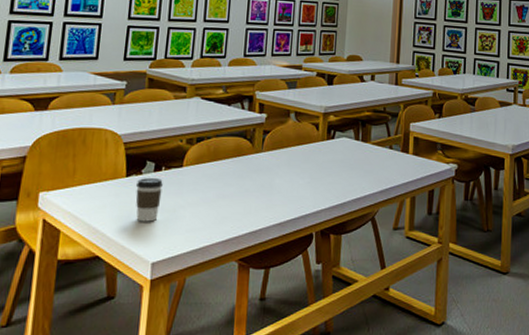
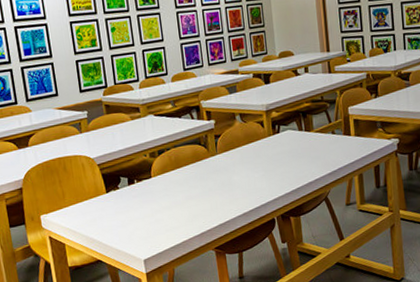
coffee cup: present [135,178,163,222] -> none [115,190,141,228]

